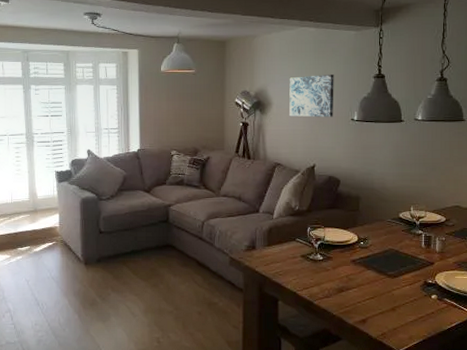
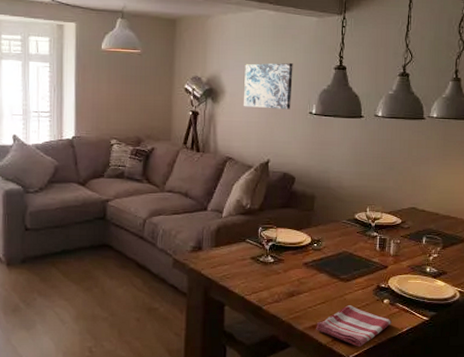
dish towel: none [366,301,441,341] -> present [316,305,393,347]

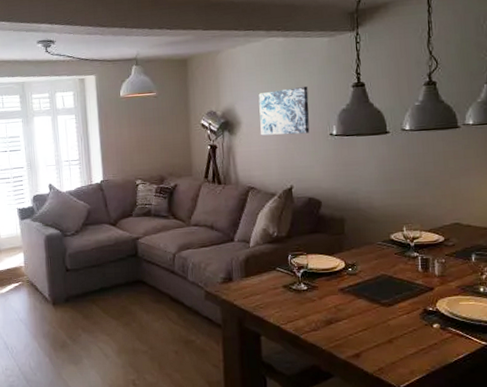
dish towel: present [316,305,393,347] -> none [359,331,446,376]

